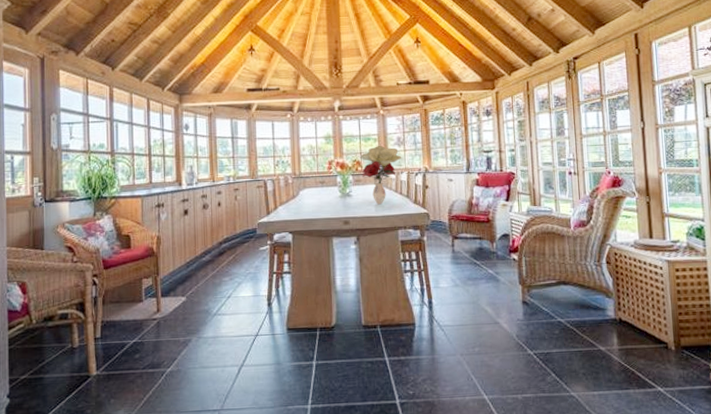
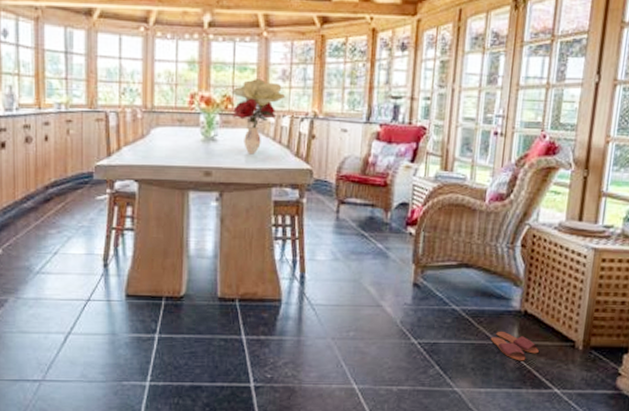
slippers: none [594,338,638,364] -> present [490,331,539,361]

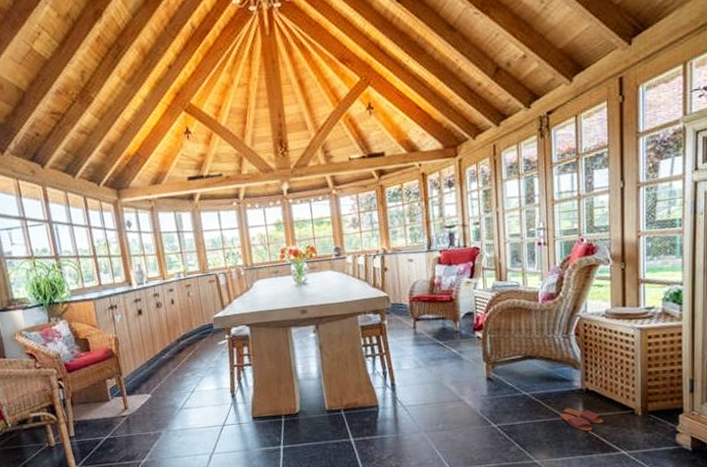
flower bouquet: present [231,79,286,155] -> none [313,229,359,291]

